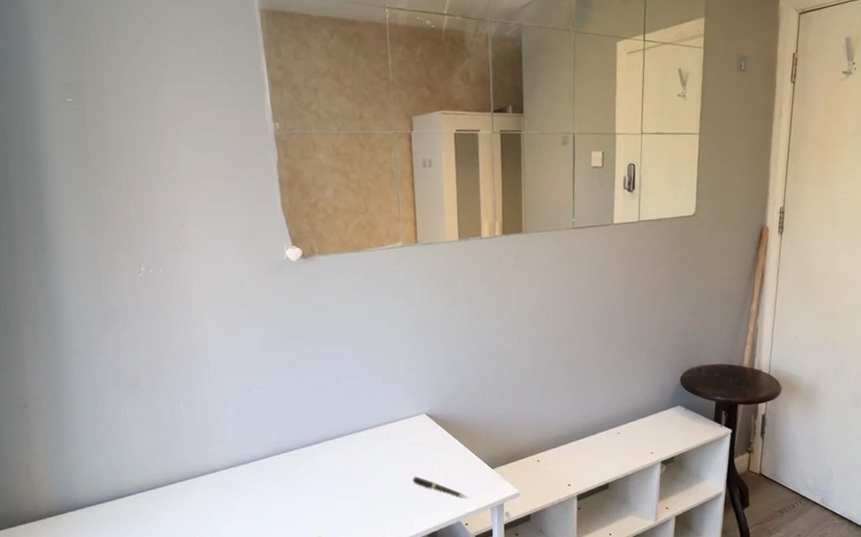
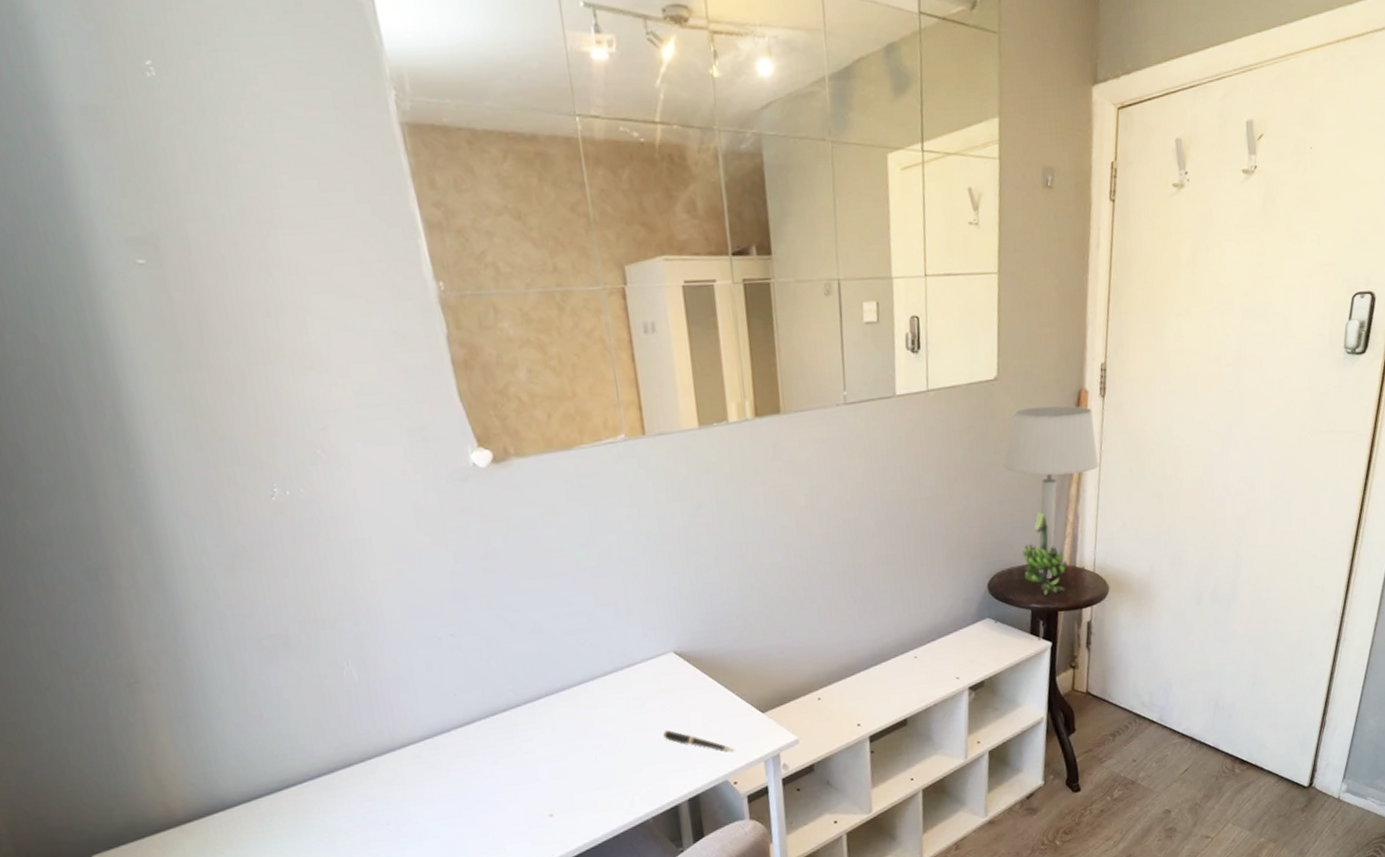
table lamp: none [697,238,776,378] -> present [1003,405,1099,580]
banana bunch: none [710,322,747,391] -> present [1022,511,1067,596]

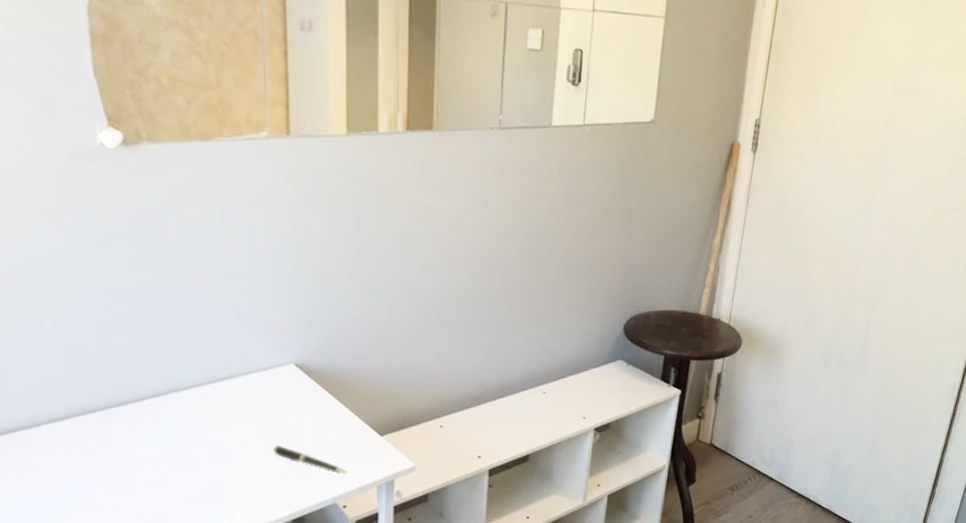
table lamp: present [1003,405,1099,580] -> none [651,154,744,328]
banana bunch: present [1022,511,1067,596] -> none [660,258,704,343]

